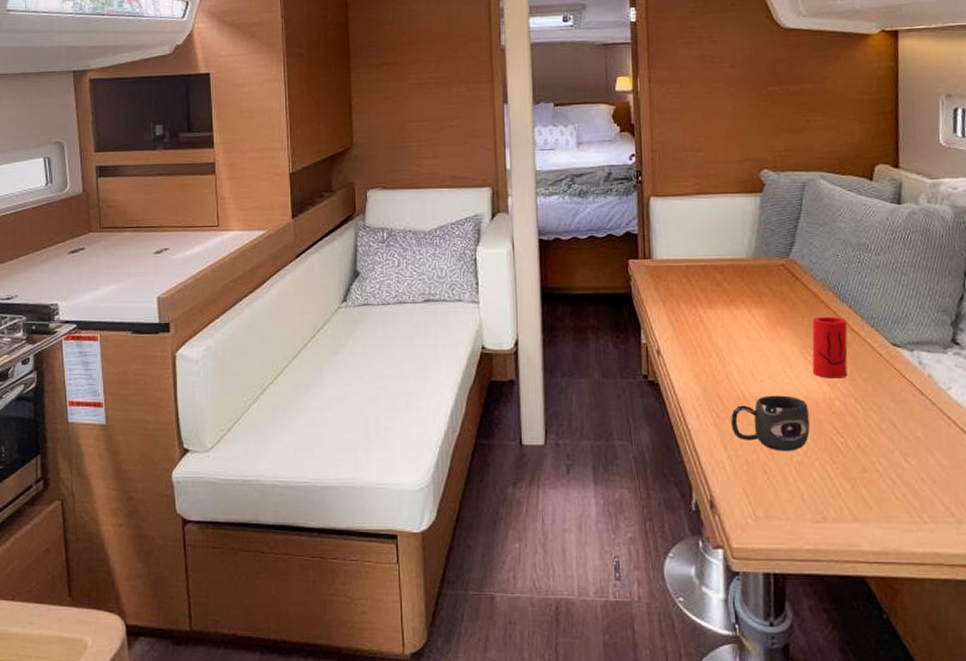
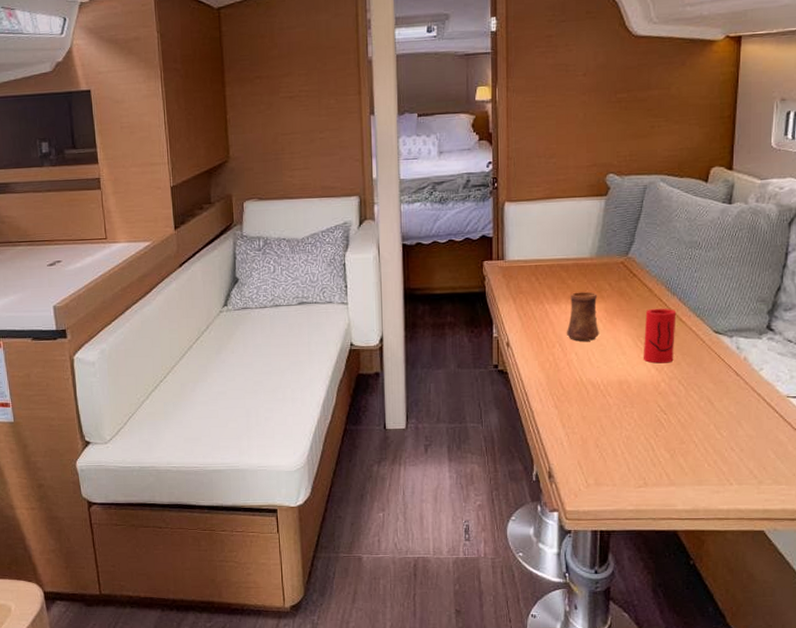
cup: none [723,296,761,351] -> present [566,291,599,341]
mug: present [731,395,810,451] -> none [570,379,639,428]

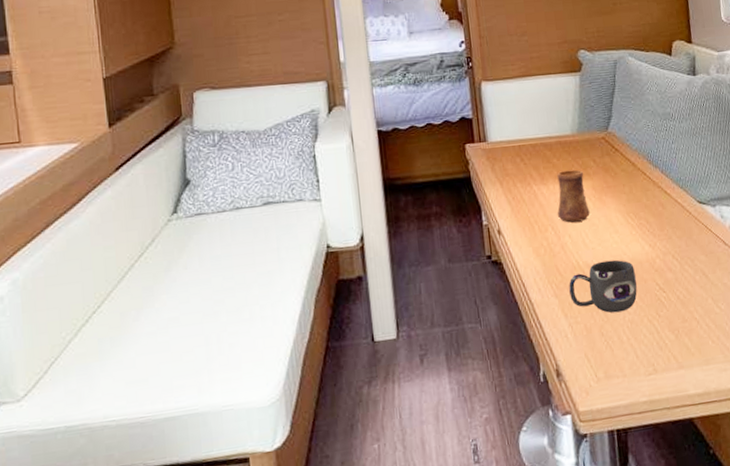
mug: none [570,379,639,428] -> present [569,260,637,313]
cup: present [644,308,677,364] -> none [631,181,665,240]

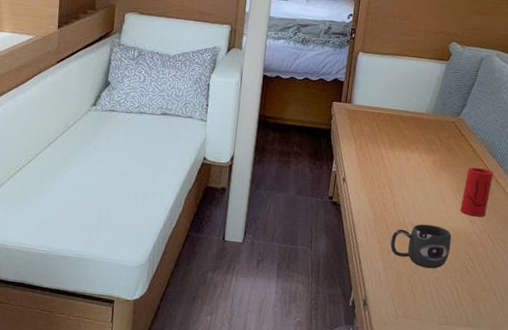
cup: present [556,169,590,223] -> none [396,142,429,188]
cup: none [631,181,665,240] -> present [460,166,494,217]

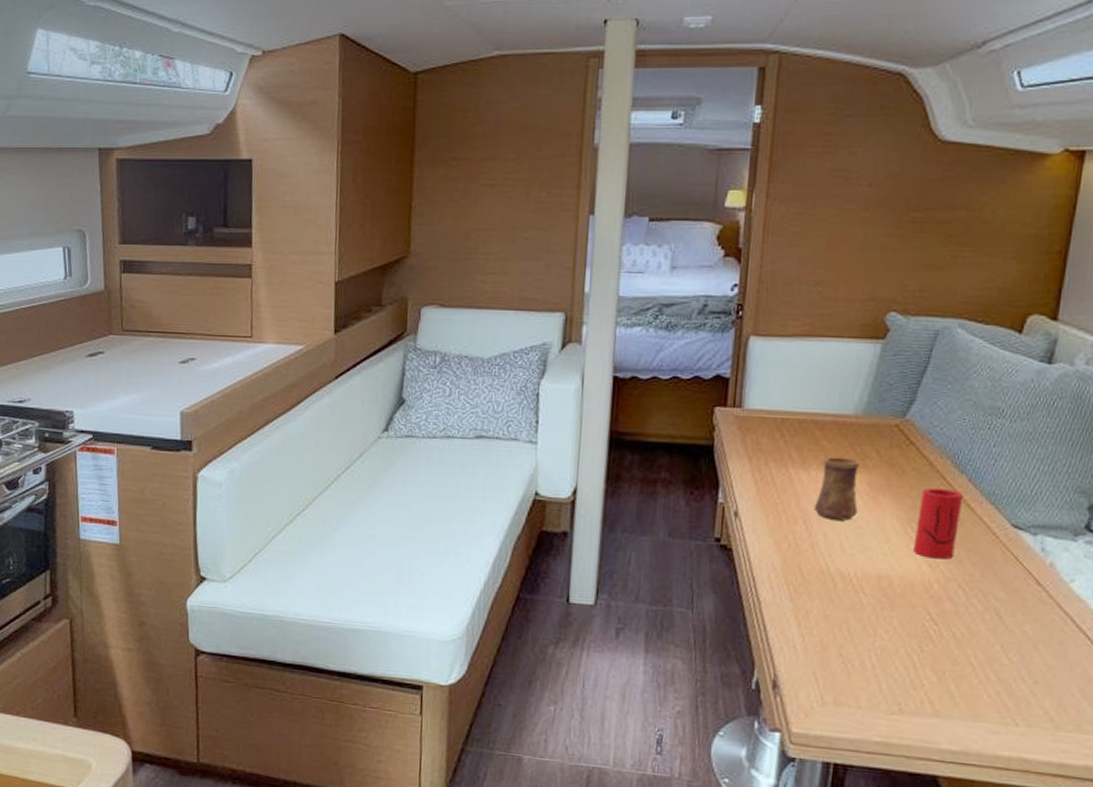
mug: present [390,224,452,269] -> none [809,572,902,635]
cup: none [396,142,429,188] -> present [813,457,860,521]

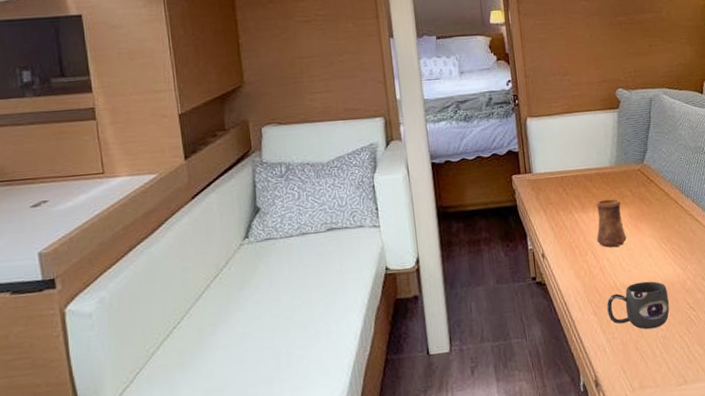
mug: none [809,572,902,635] -> present [607,281,670,330]
cup: present [914,487,964,560] -> none [665,210,695,263]

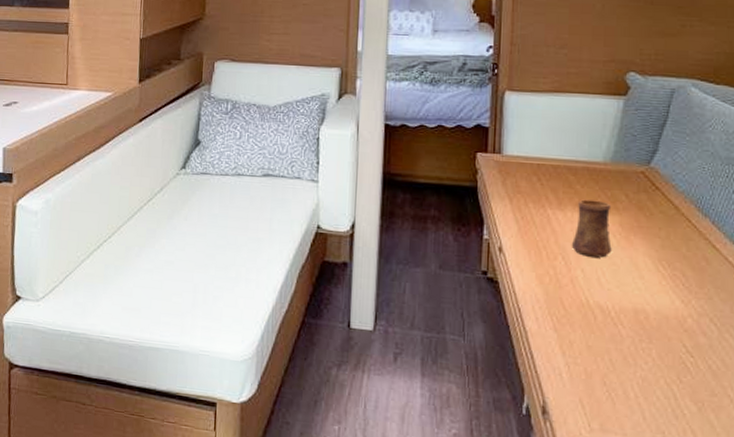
mug: present [607,281,670,330] -> none [572,305,659,366]

